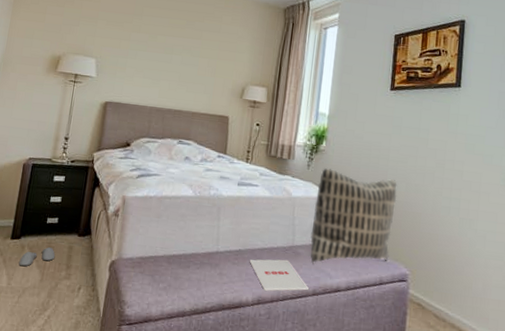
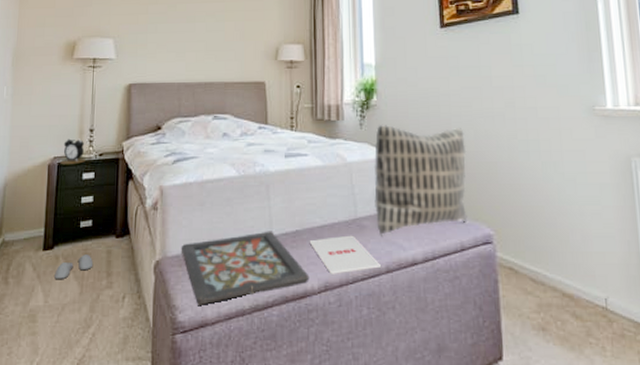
alarm clock: none [33,142,58,167] -> present [59,137,86,165]
decorative tray: none [136,247,246,304] -> present [182,231,310,305]

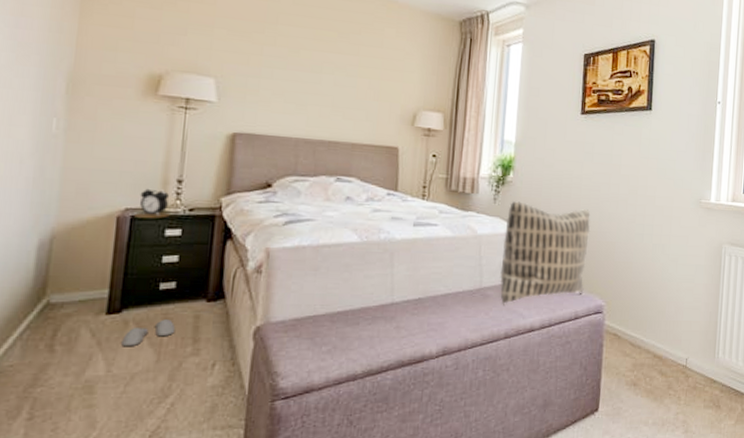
decorative tray: present [182,231,310,305] -> none [288,298,428,371]
magazine: present [309,235,382,276] -> none [431,303,501,341]

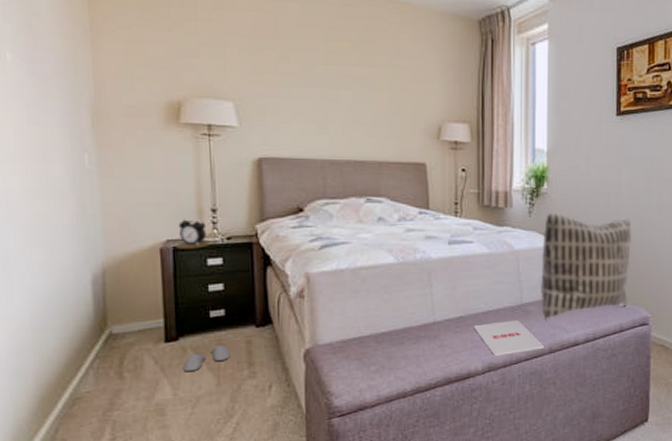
magazine: none [431,303,501,341] -> present [473,320,545,357]

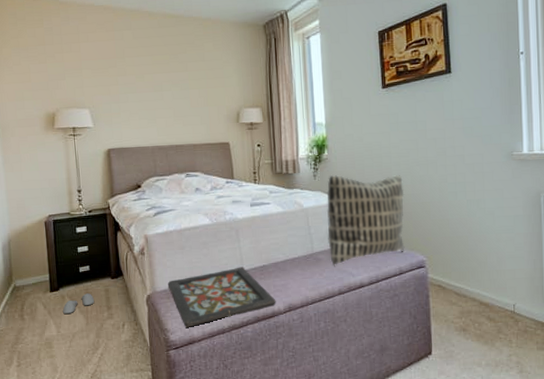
alarm clock: present [174,218,209,250] -> none [54,197,77,222]
decorative tray: none [335,317,473,390] -> present [168,267,276,327]
magazine: present [473,320,545,357] -> none [274,267,335,299]

